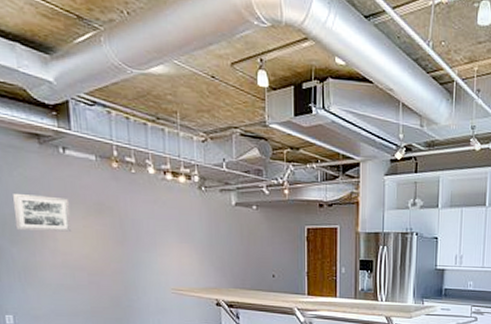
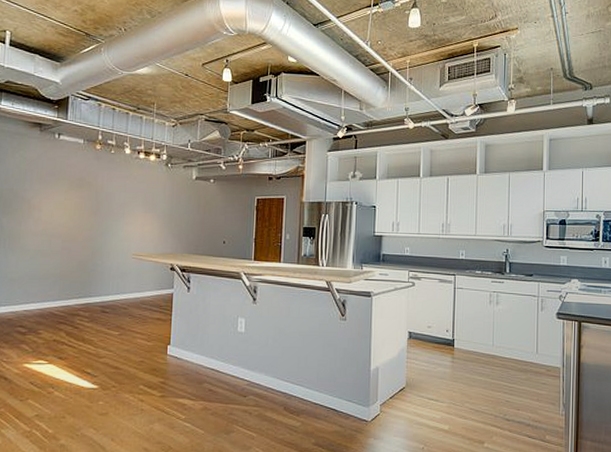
wall art: present [11,192,72,232] -> none [9,171,57,204]

